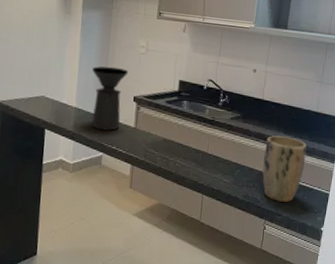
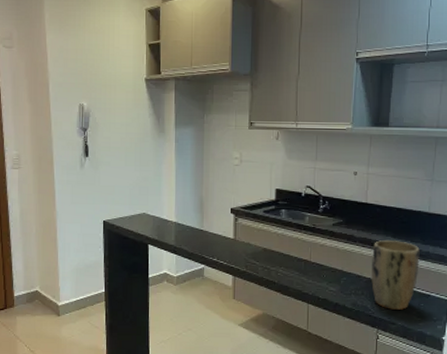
coffee maker: present [91,66,129,131] -> none [189,181,224,243]

